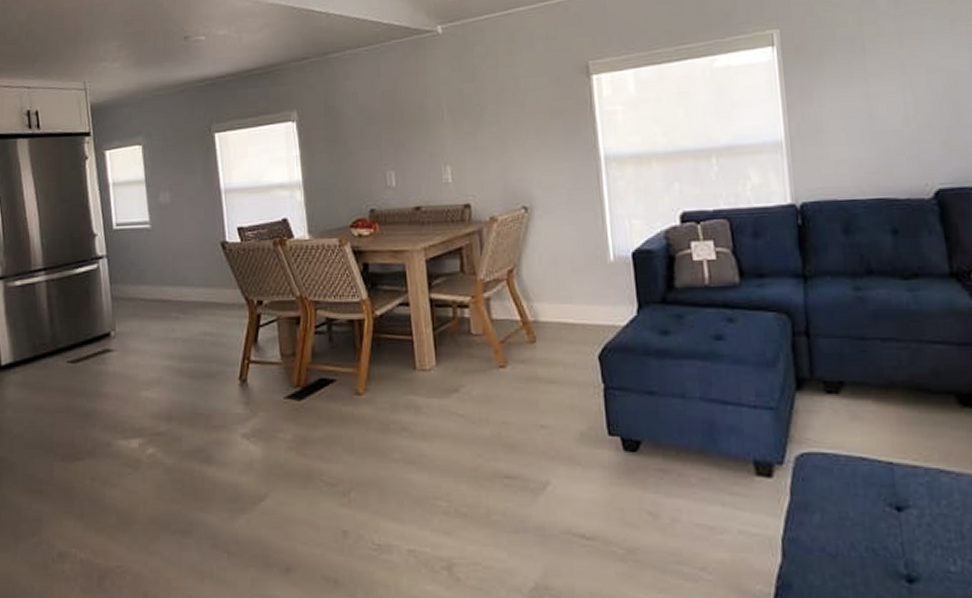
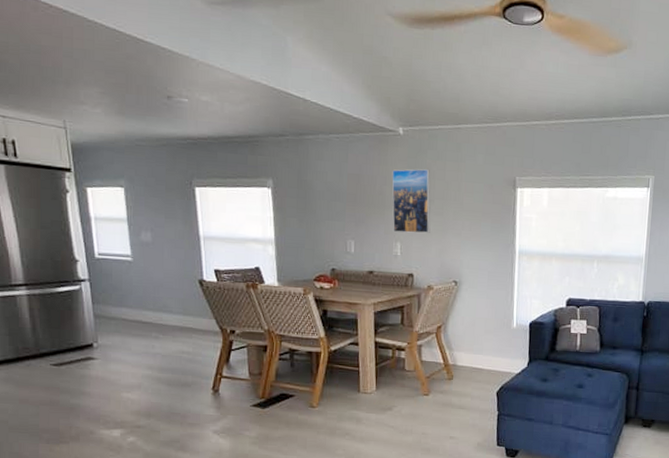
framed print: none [433,70,487,153] -> present [392,169,431,234]

